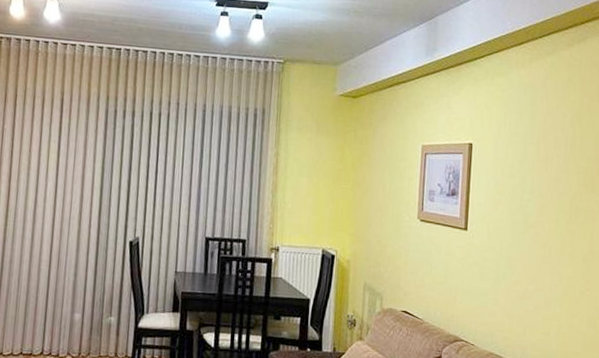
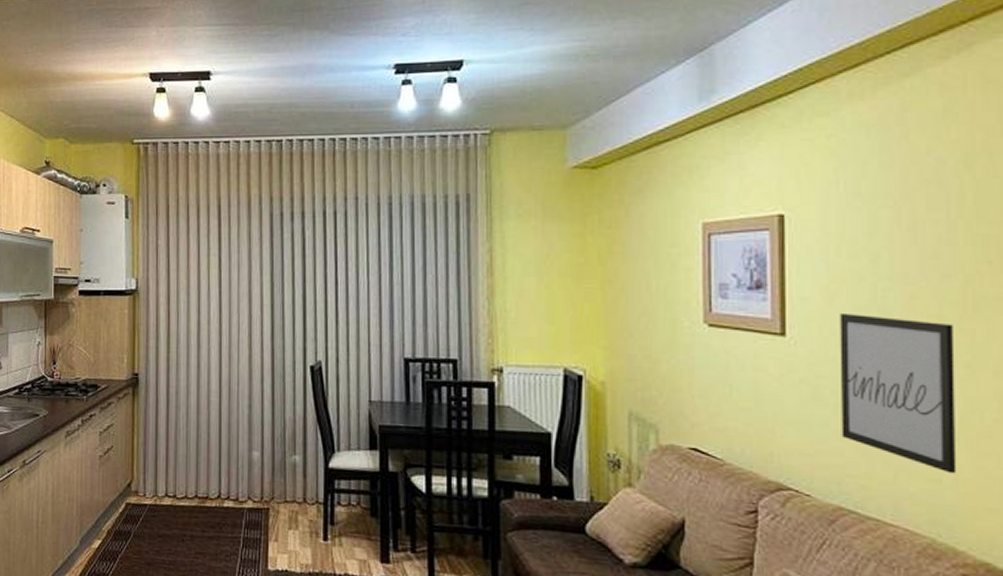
wall art: none [495,215,563,329] -> present [840,312,957,474]

